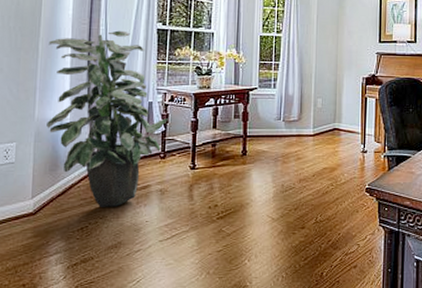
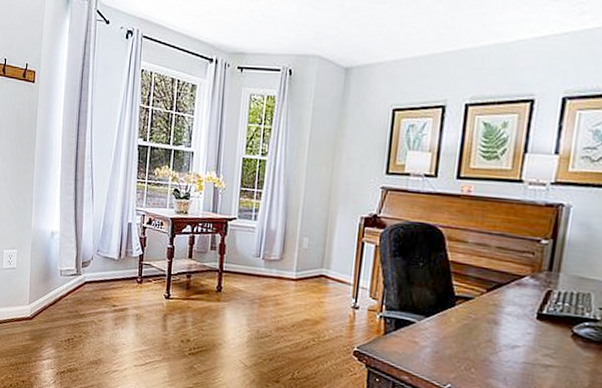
indoor plant: present [46,30,168,207] -> none [41,145,145,325]

